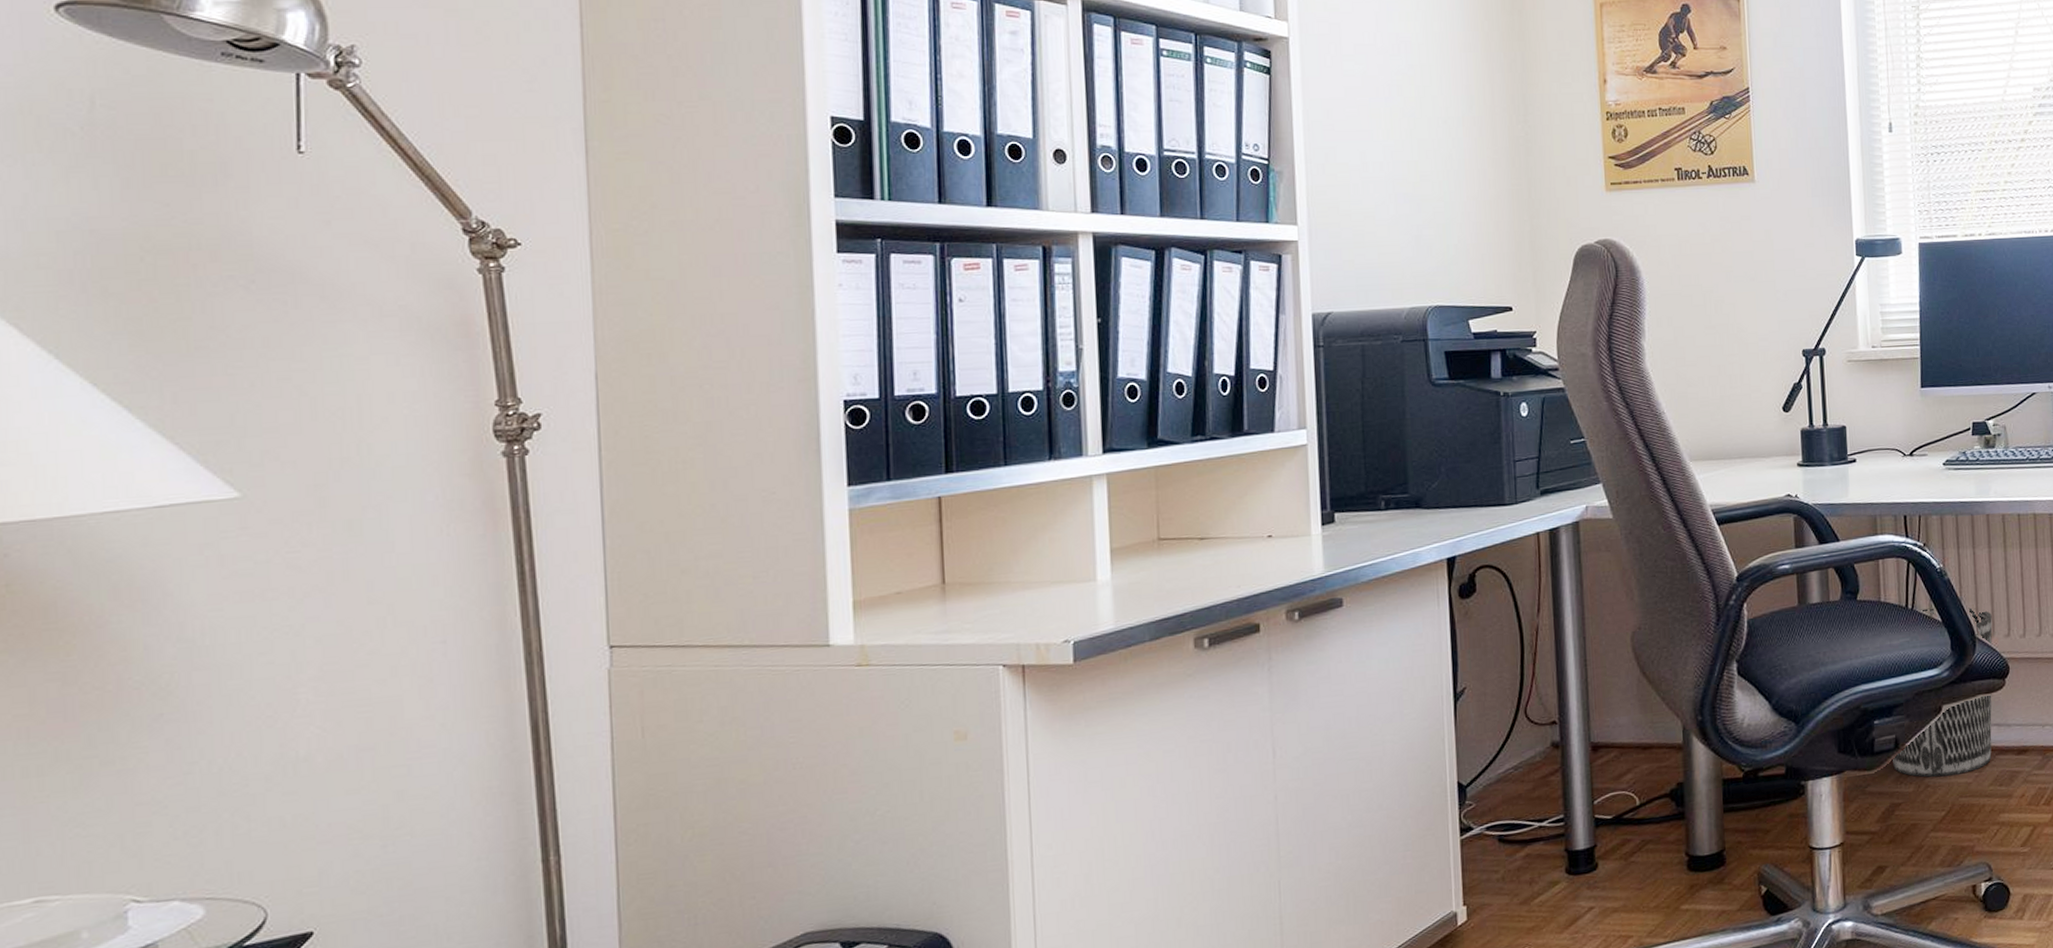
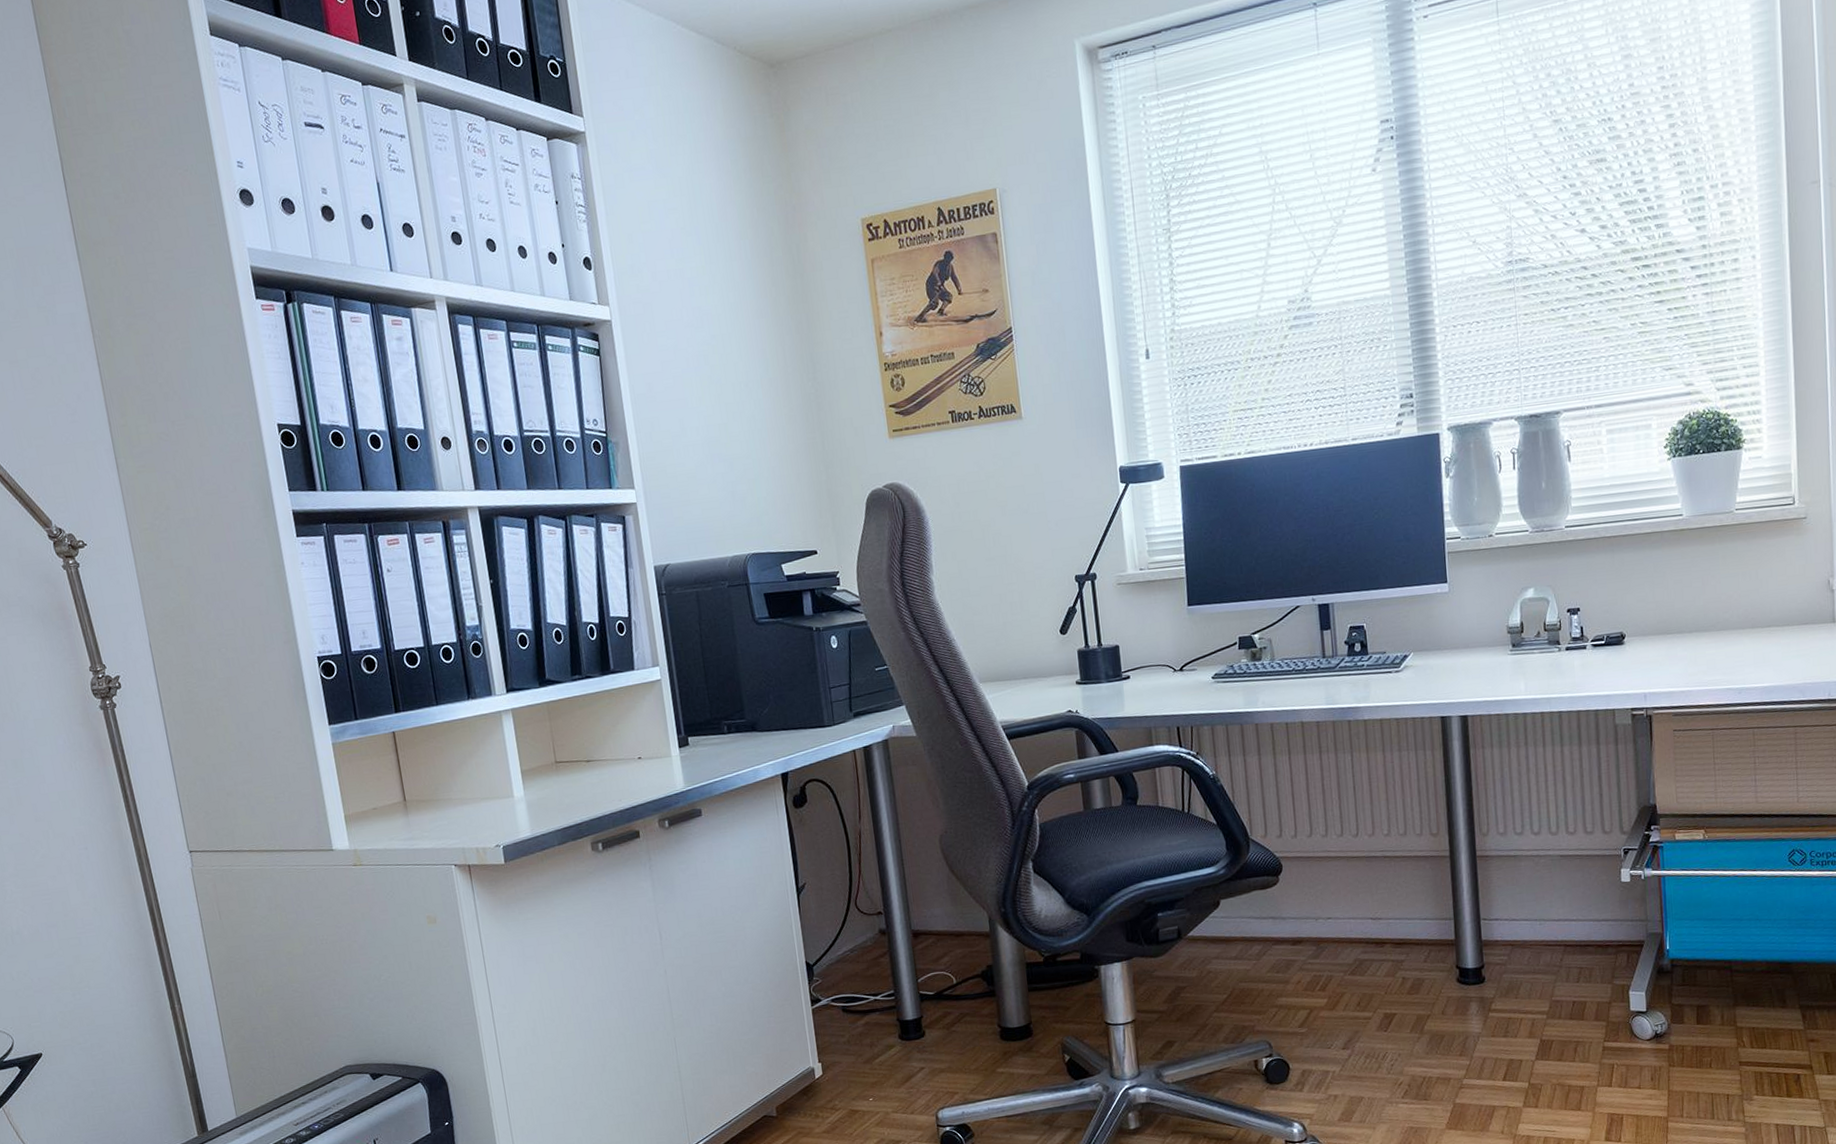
wastebasket: present [1893,607,1993,778] -> none [1176,811,1268,965]

